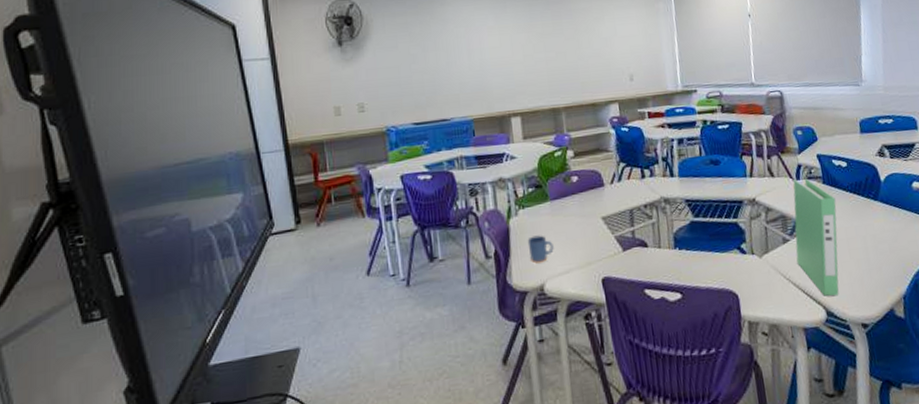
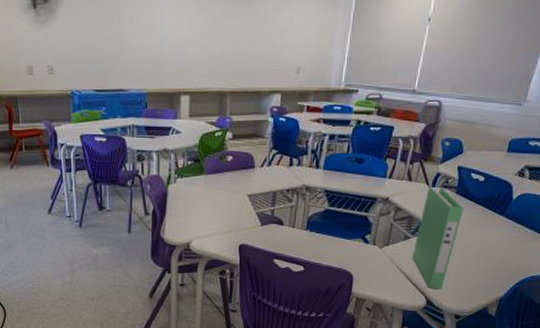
mug: present [527,235,554,264] -> none [181,202,203,225]

